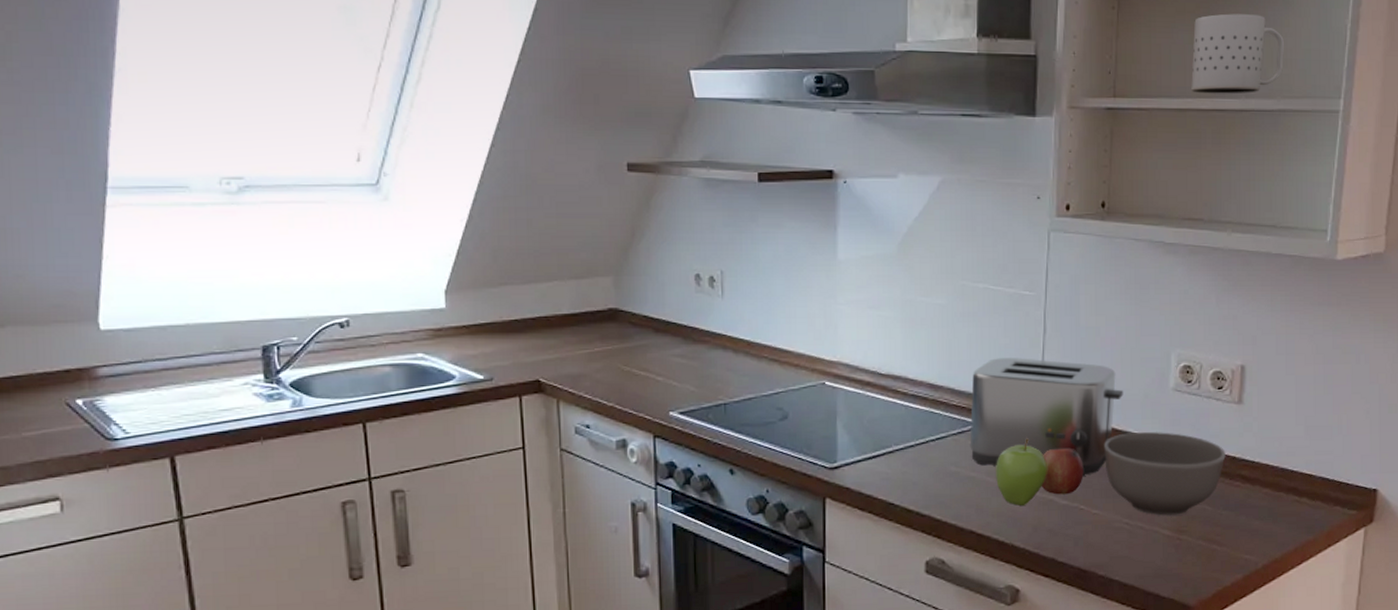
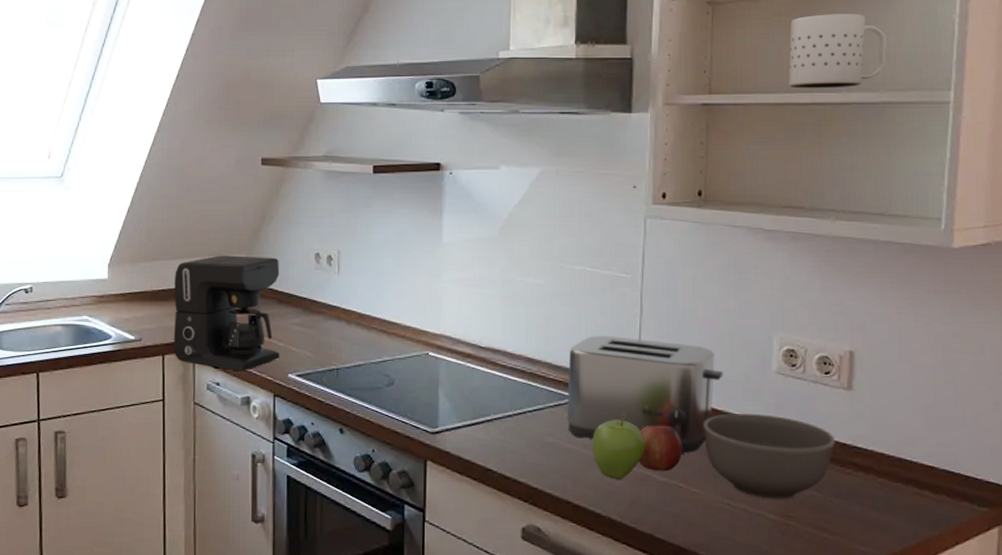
coffee maker: none [529,278,659,411] -> present [174,255,280,372]

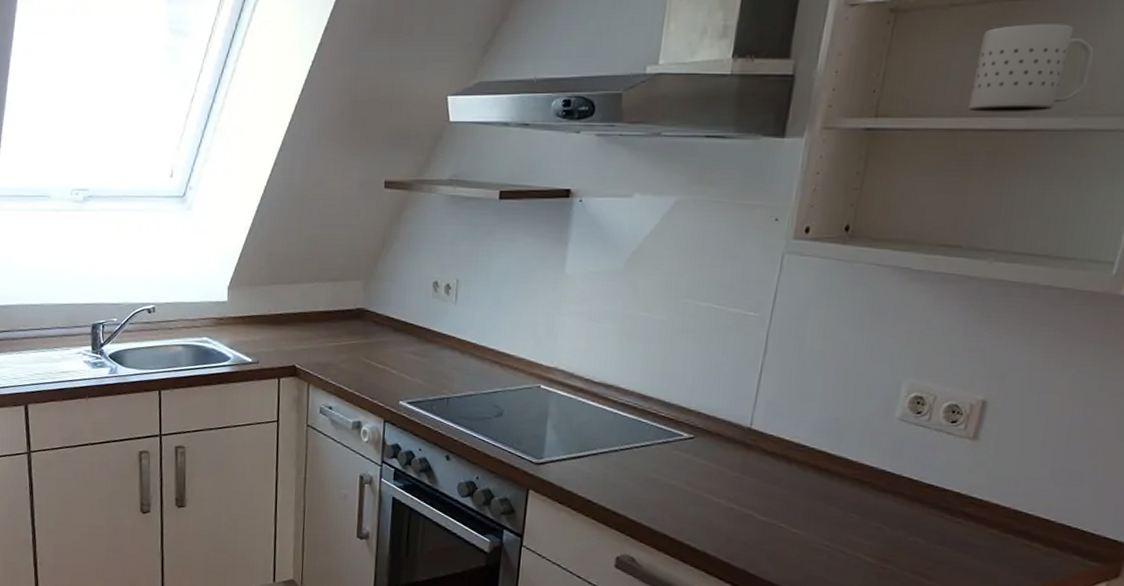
coffee maker: present [174,255,280,372] -> none [289,281,397,397]
toaster: present [566,336,723,455] -> none [673,375,843,496]
fruit: present [592,414,646,481] -> none [695,454,751,518]
fruit: present [638,426,682,472] -> none [741,466,789,511]
bowl: present [702,413,835,500] -> none [812,458,950,544]

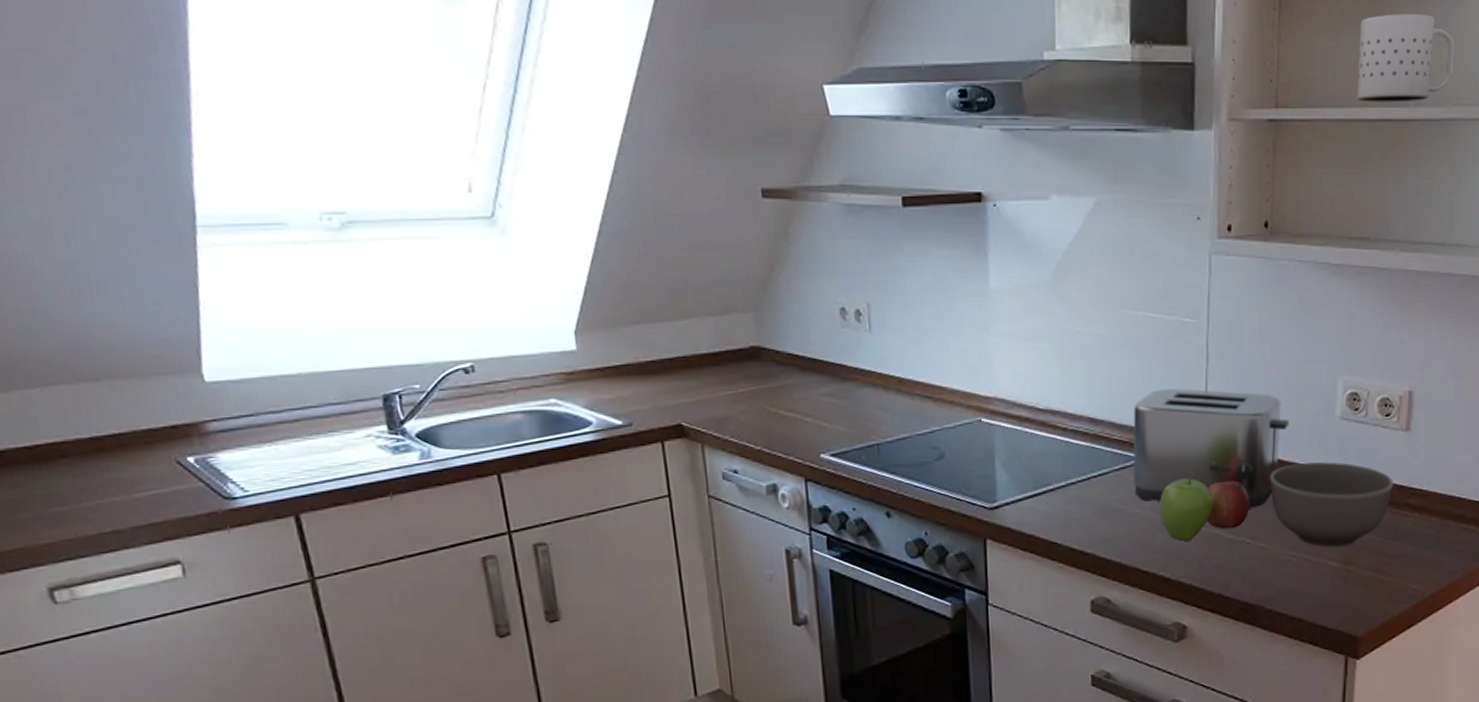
toaster: none [673,375,843,496] -> present [1133,388,1289,510]
fruit: none [695,454,751,518] -> present [1160,472,1214,542]
fruit: none [741,466,789,511] -> present [1206,482,1250,529]
bowl: none [812,458,950,544] -> present [1269,462,1393,548]

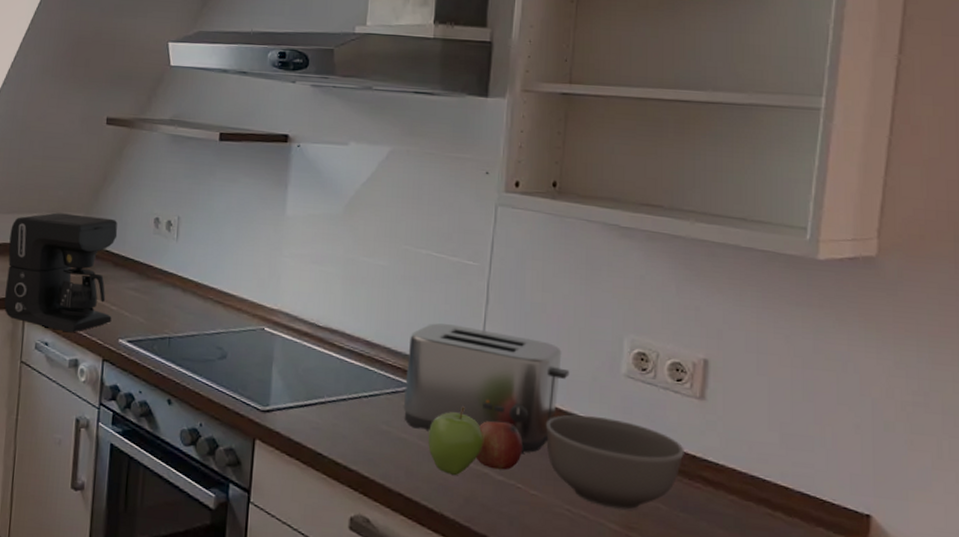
coffee maker: none [665,314,808,455] -> present [4,212,118,333]
mug: present [1357,14,1455,103] -> none [653,10,758,87]

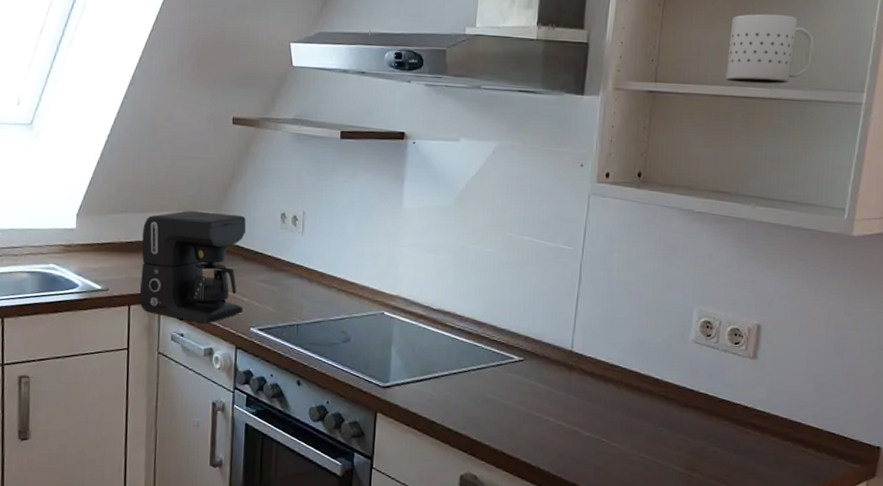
toaster: present [403,323,570,454] -> none [506,302,648,413]
fruit: present [428,406,484,476] -> none [527,374,575,435]
fruit: present [475,421,523,470] -> none [567,386,607,427]
bowl: present [545,414,684,510] -> none [626,377,739,454]
mug: none [653,10,758,87] -> present [726,14,814,84]

